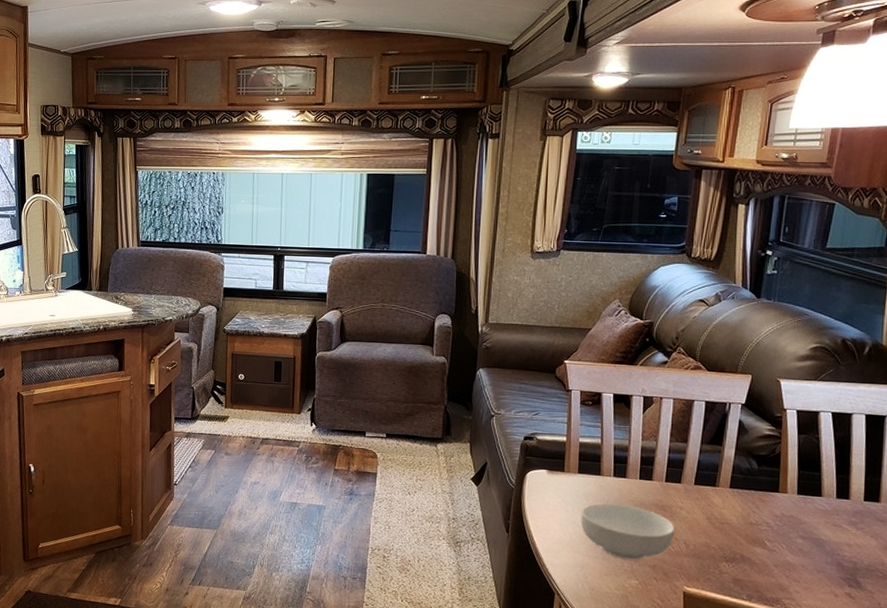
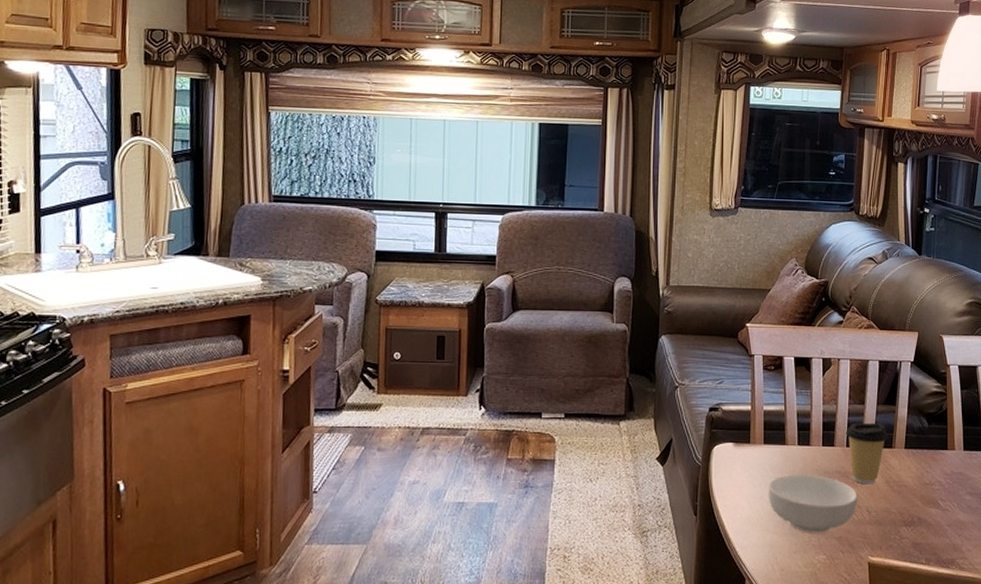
coffee cup: none [665,459,713,519] -> present [846,422,889,485]

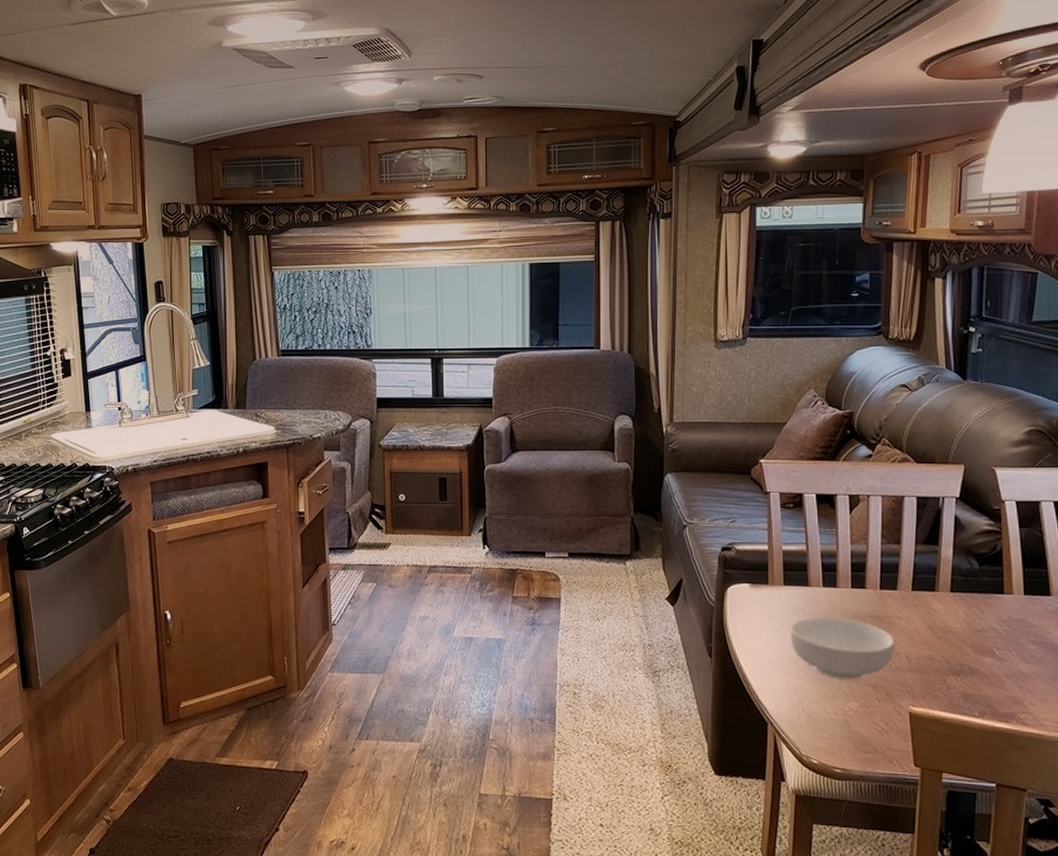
coffee cup: present [846,422,889,485] -> none [879,563,931,630]

